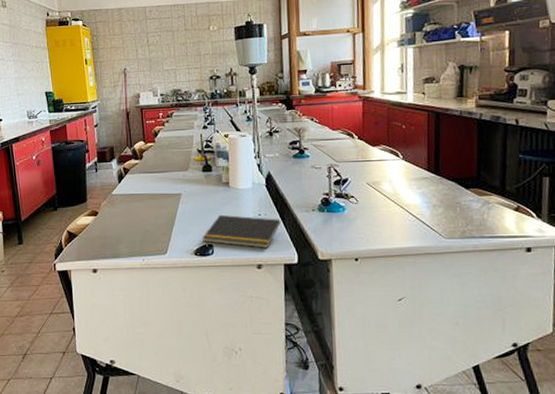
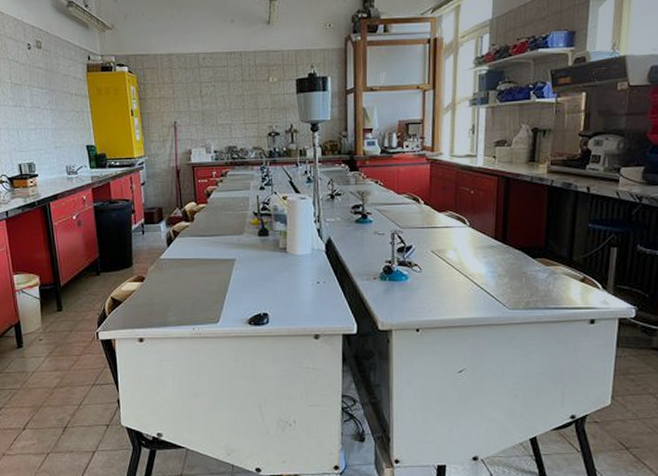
notepad: present [202,214,281,248] -> none [257,281,341,318]

